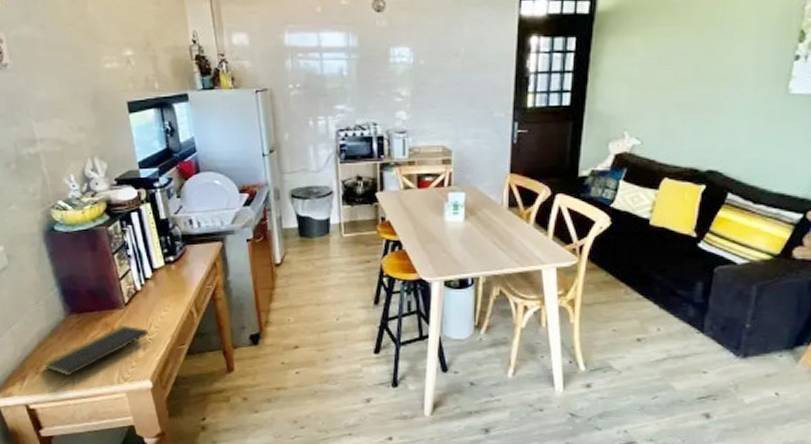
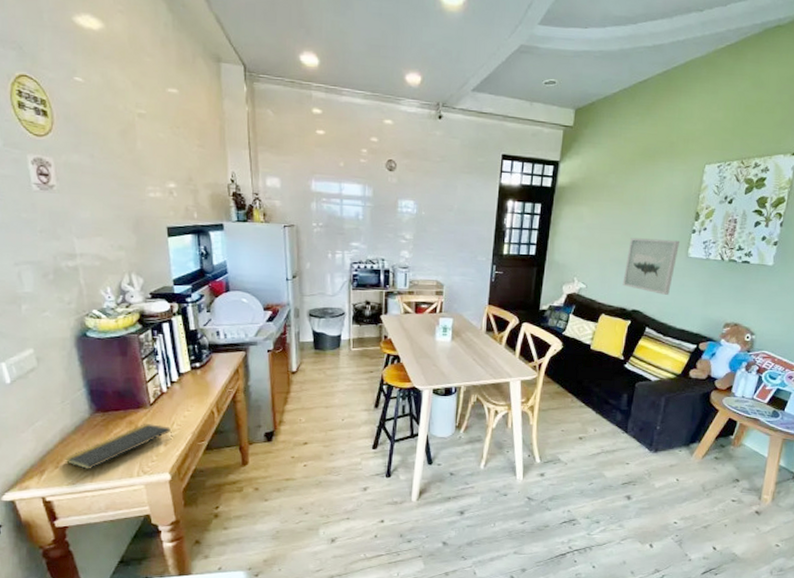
wall art: none [692,72,775,148] -> present [622,238,679,295]

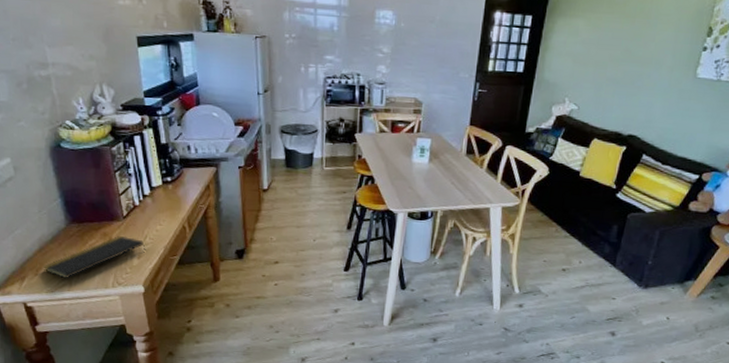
wall art: present [622,238,679,295] -> none [619,55,687,119]

